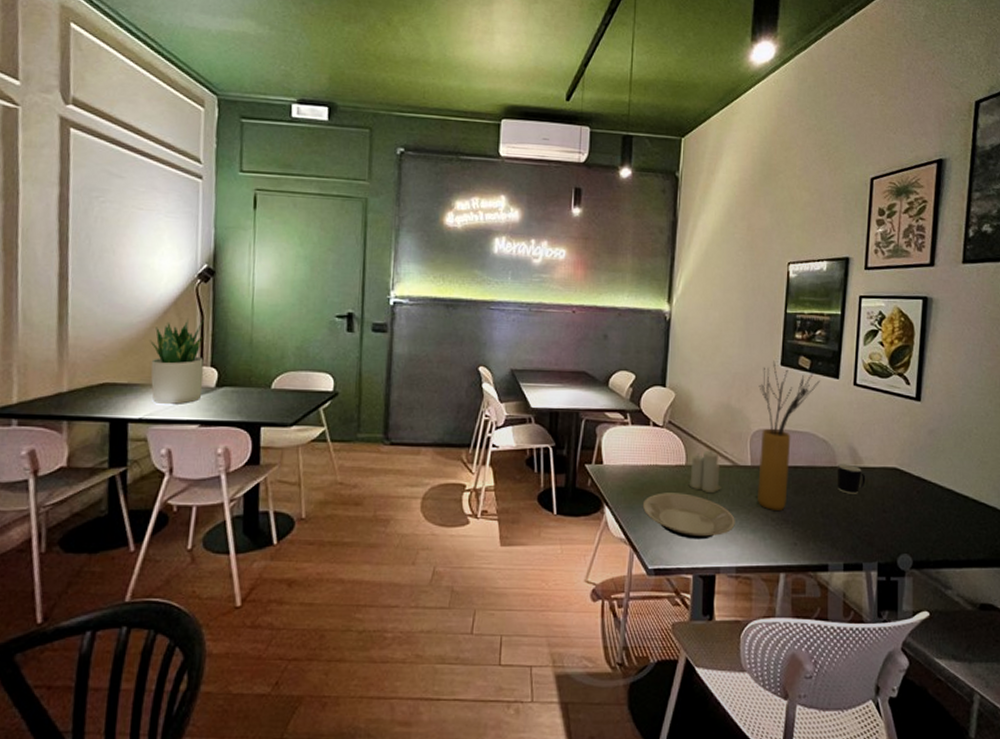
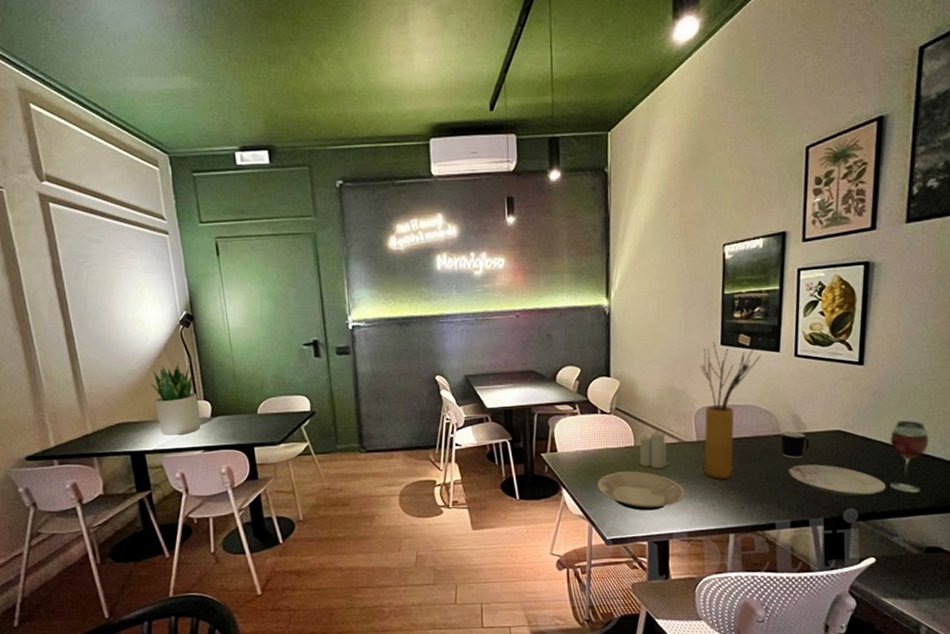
plate: none [843,501,942,540] -> present [788,464,887,496]
wineglass: none [944,463,983,542] -> present [889,420,929,493]

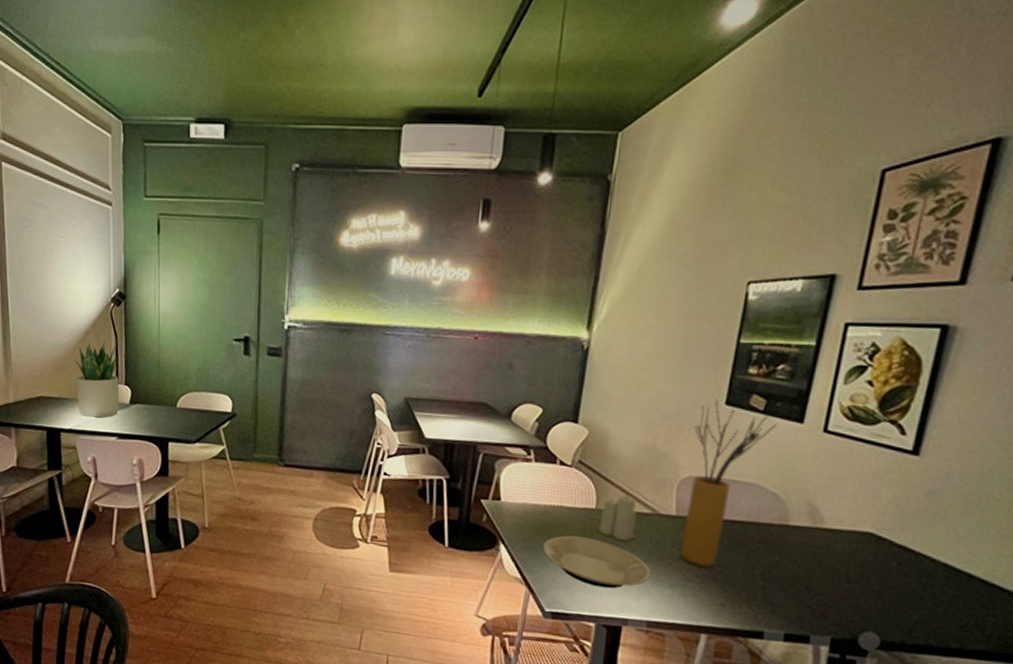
mug: present [780,431,810,459] -> none [786,522,827,559]
plate: present [788,464,887,496] -> none [791,566,927,621]
wineglass: present [889,420,929,493] -> none [930,534,1000,630]

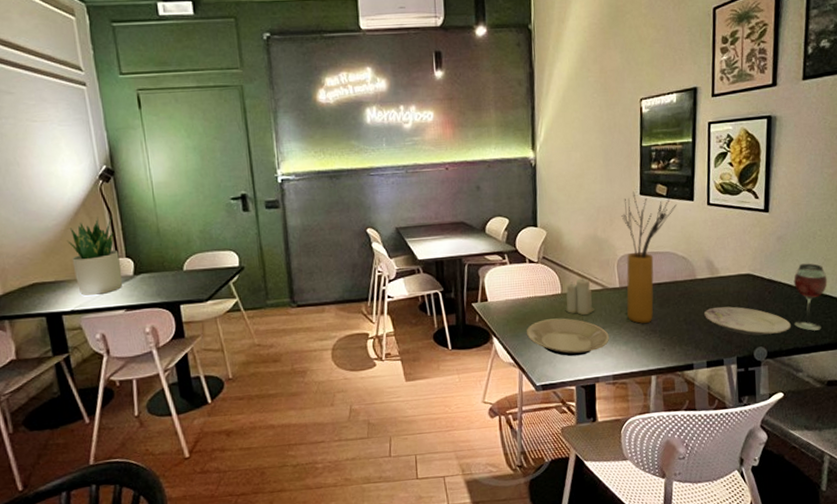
plate: none [791,566,927,621] -> present [703,306,792,336]
wineglass: none [930,534,1000,630] -> present [793,263,828,331]

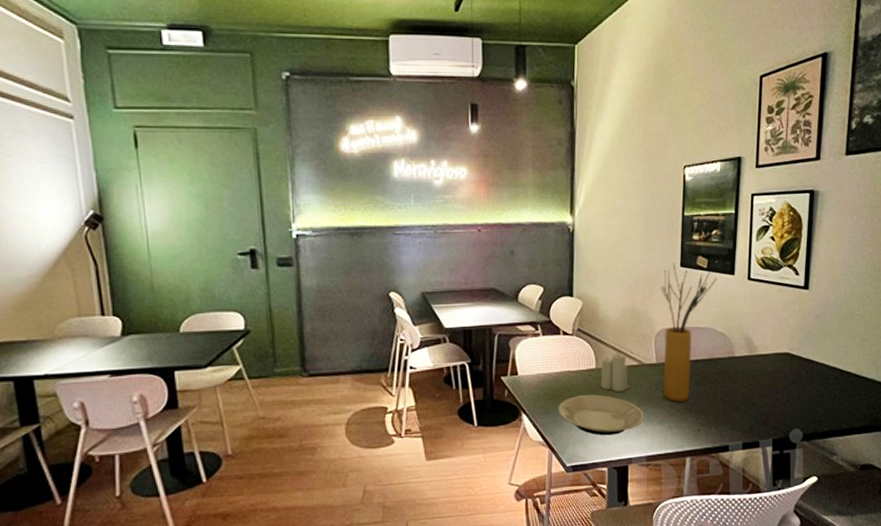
planter: present [67,216,122,297] -> none [43,268,108,359]
plate: present [703,306,792,336] -> none [740,386,828,417]
wineglass: present [793,263,828,331] -> none [830,343,864,413]

